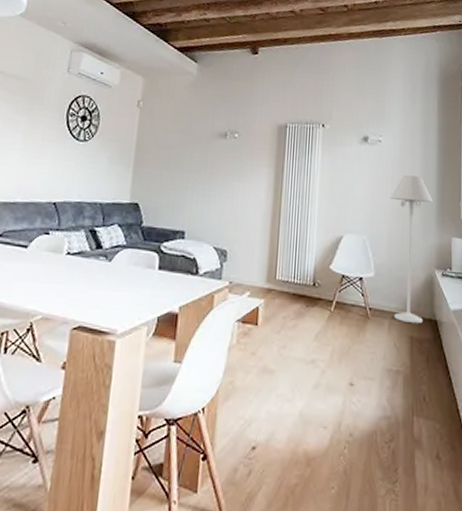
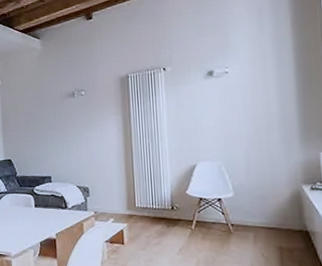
floor lamp: present [391,175,433,324] -> none [244,99,293,236]

